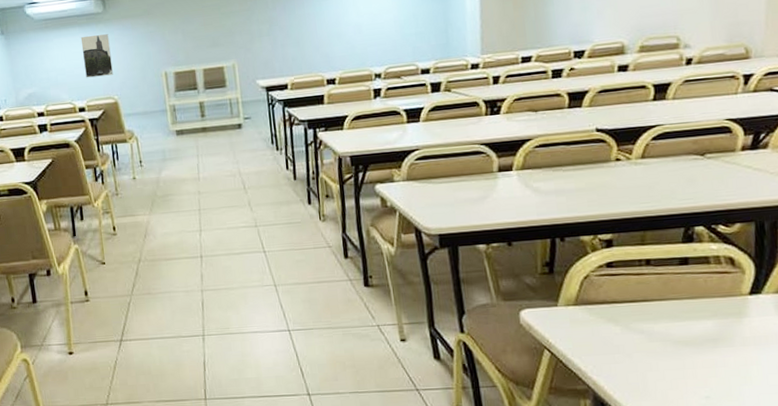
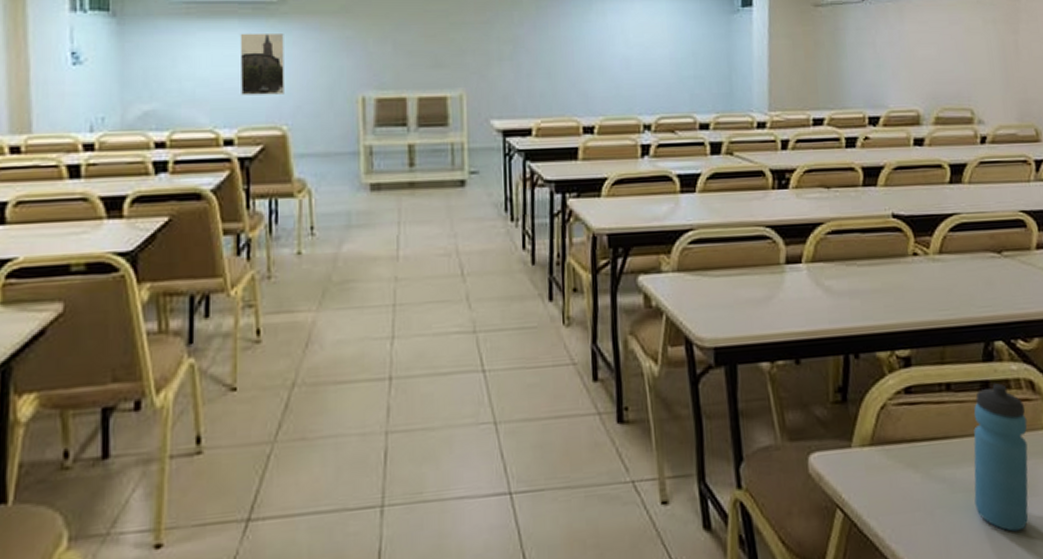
water bottle: none [671,259,726,372] -> present [973,383,1029,532]

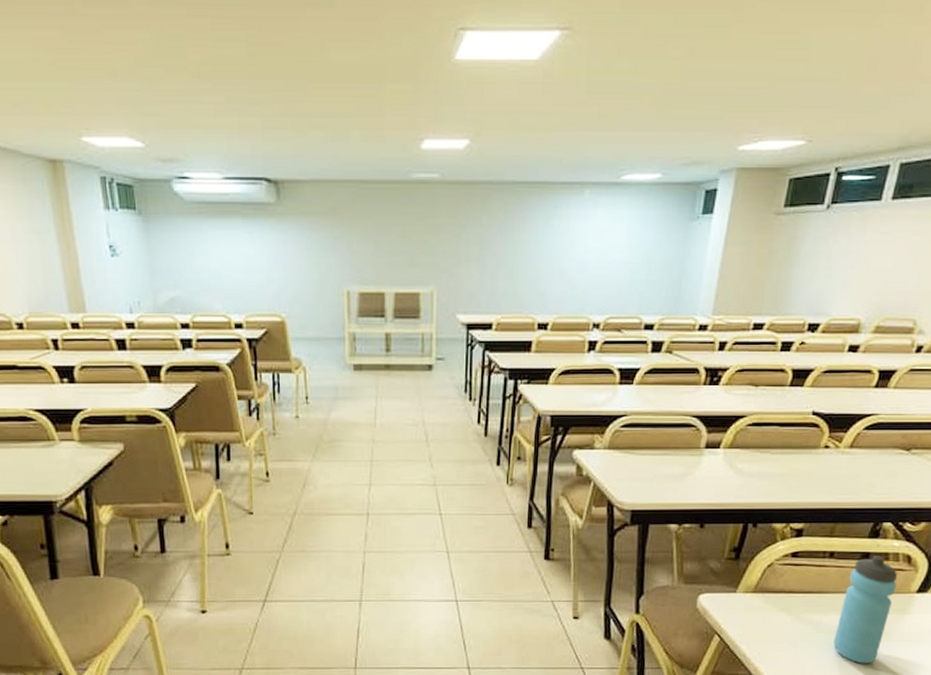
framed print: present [240,33,284,95] -> none [244,231,282,286]

